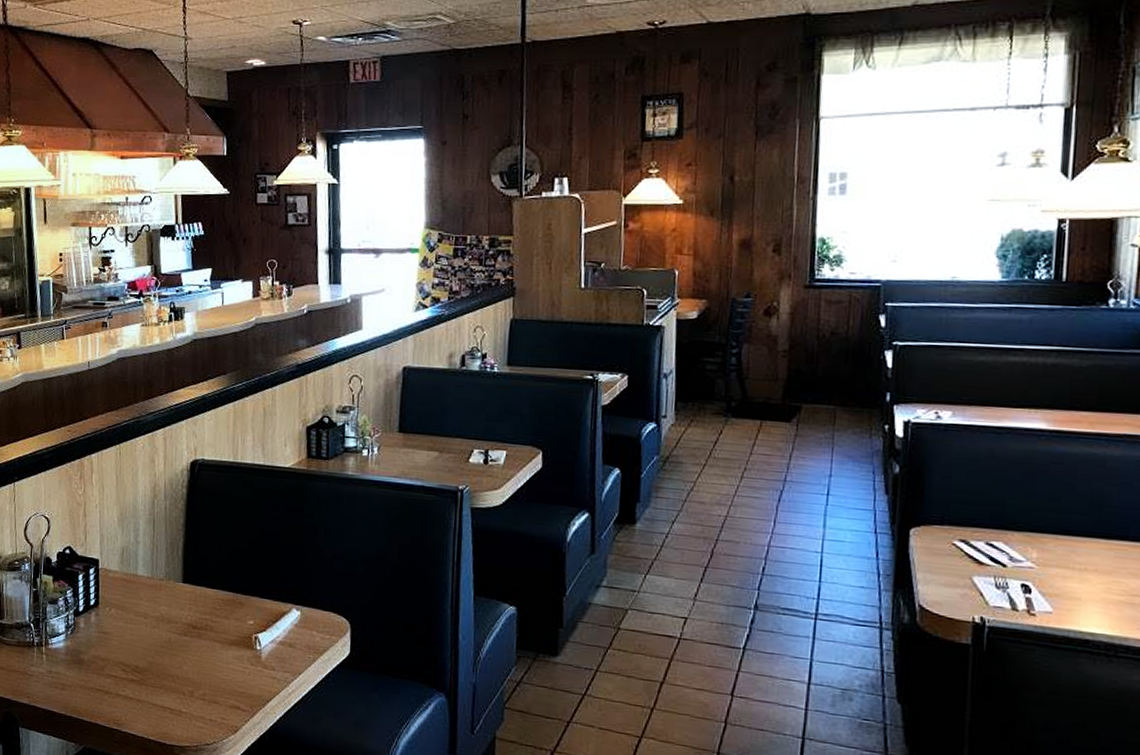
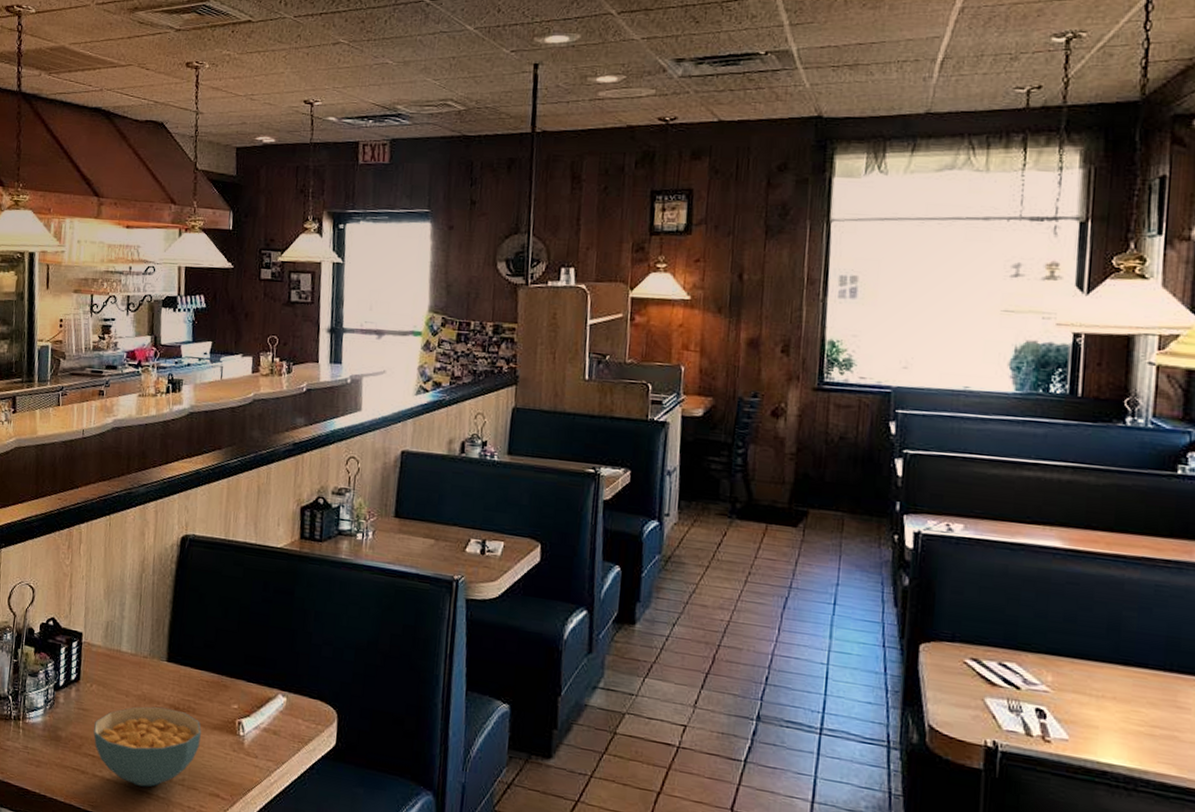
cereal bowl: none [115,626,219,704] -> present [93,706,201,787]

